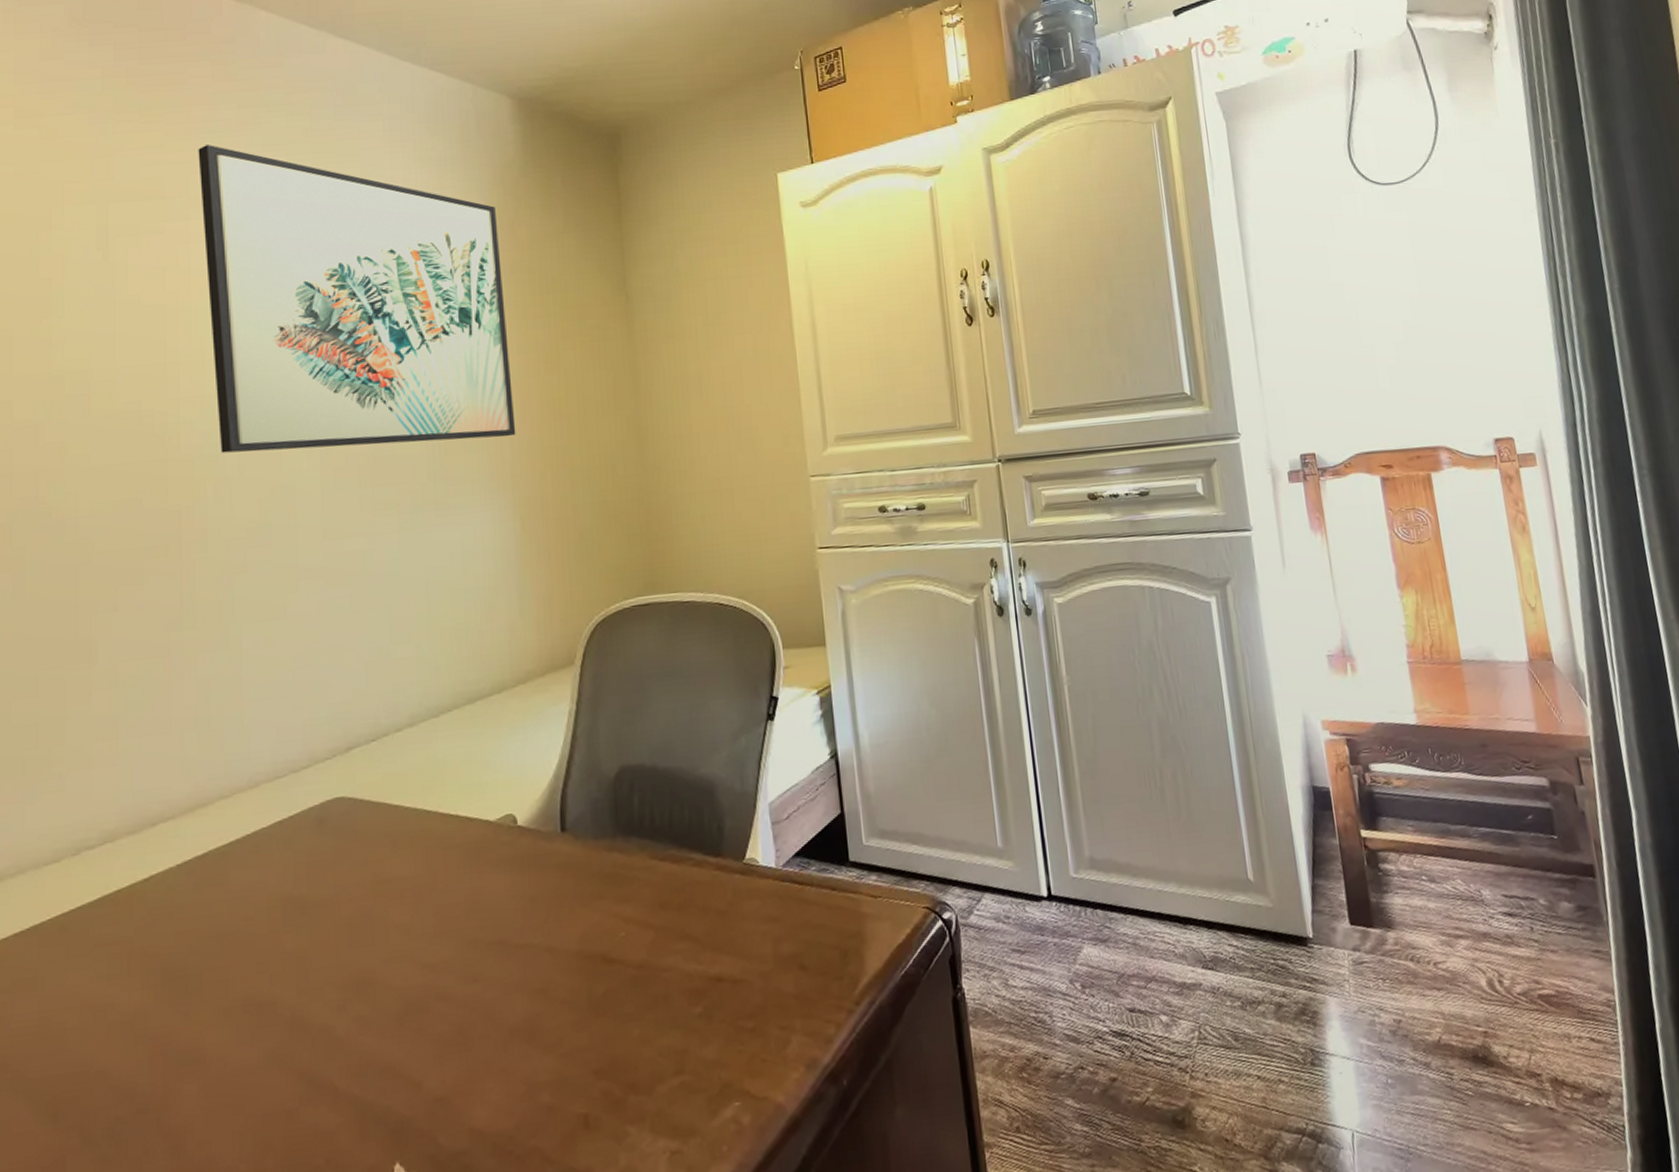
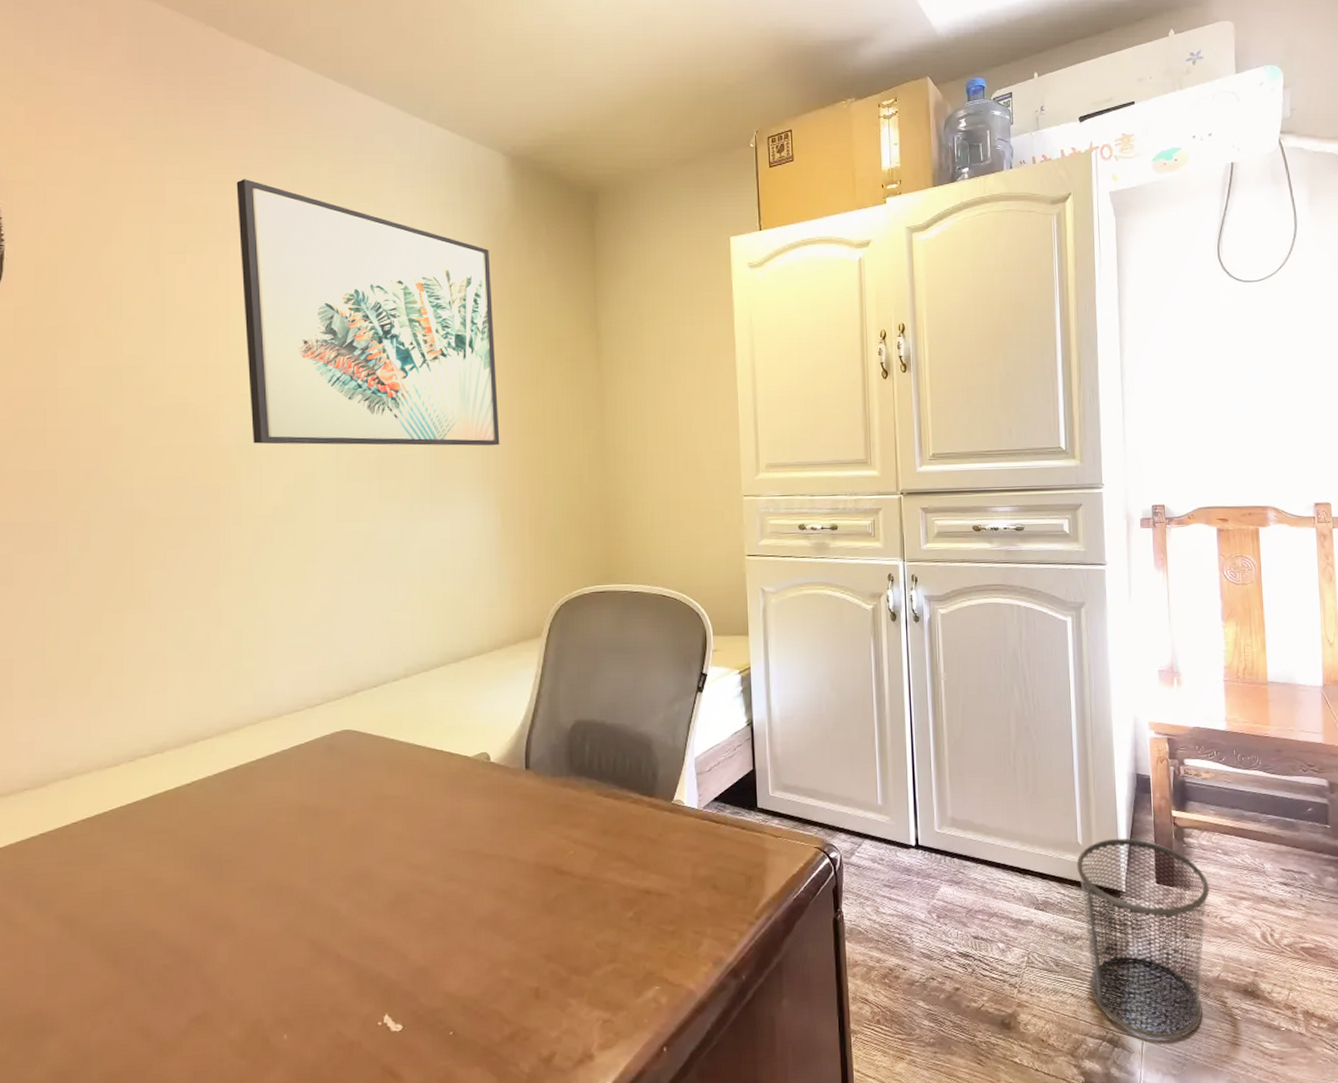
waste bin: none [1249,869,1425,1129] -> present [1076,838,1210,1040]

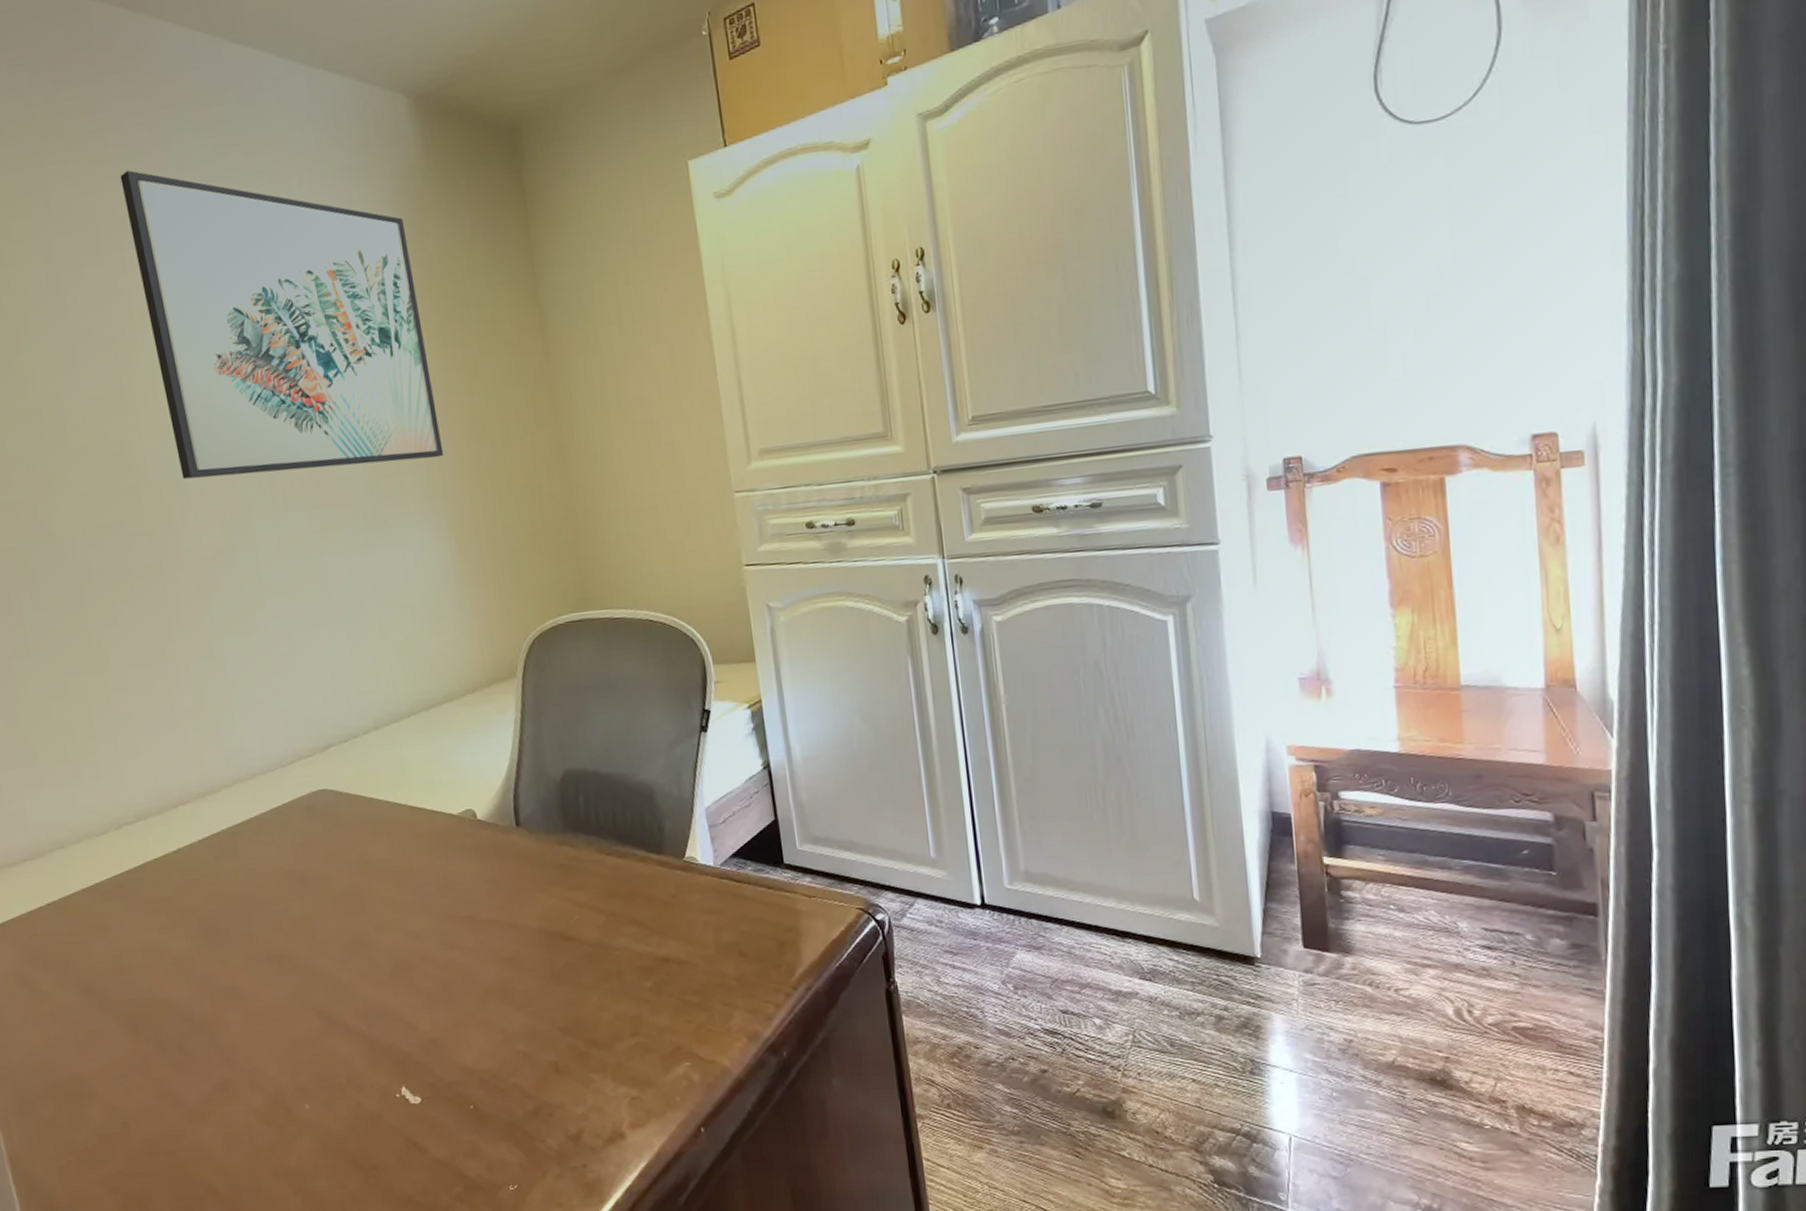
waste bin: present [1076,838,1210,1040] -> none [1193,892,1380,1135]

